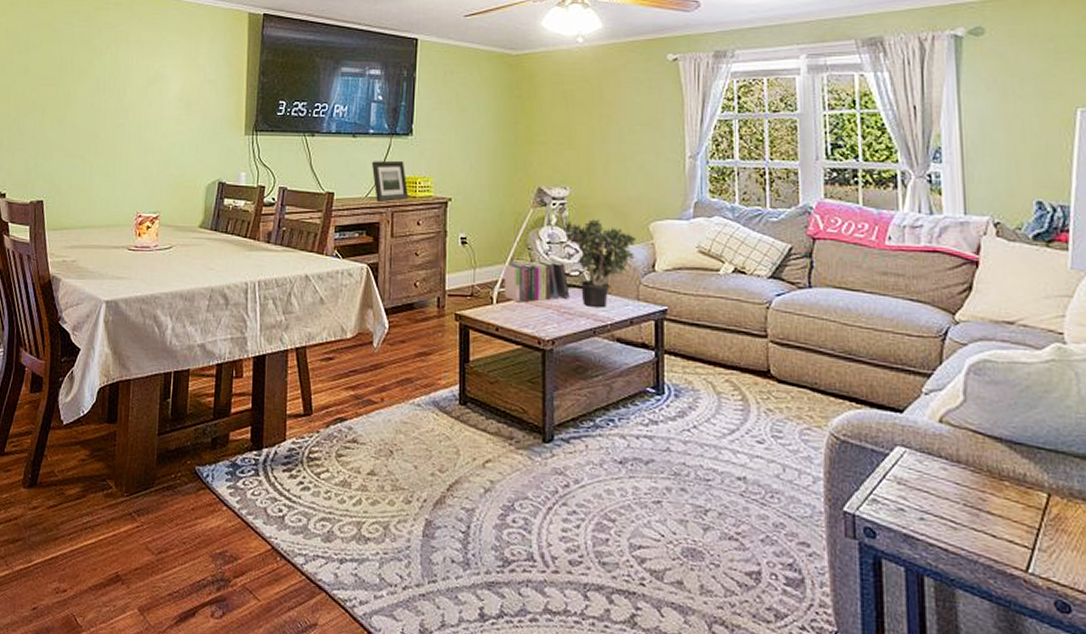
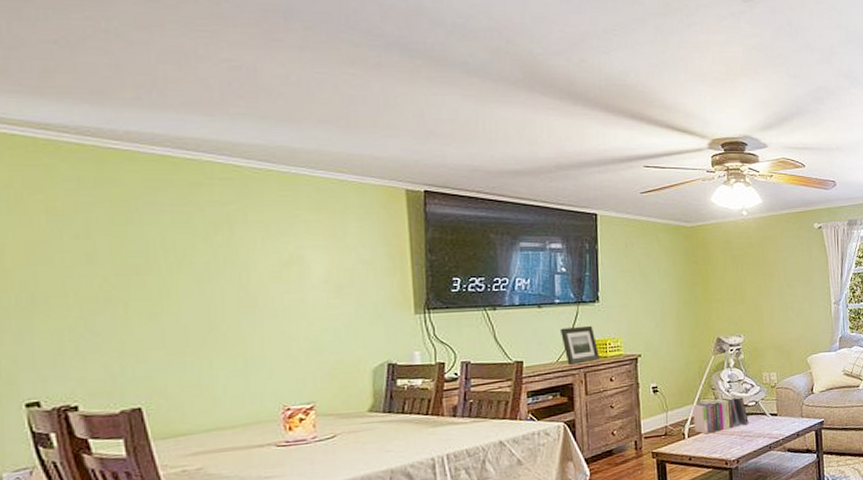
potted plant: present [560,219,636,308] -> none [738,358,798,429]

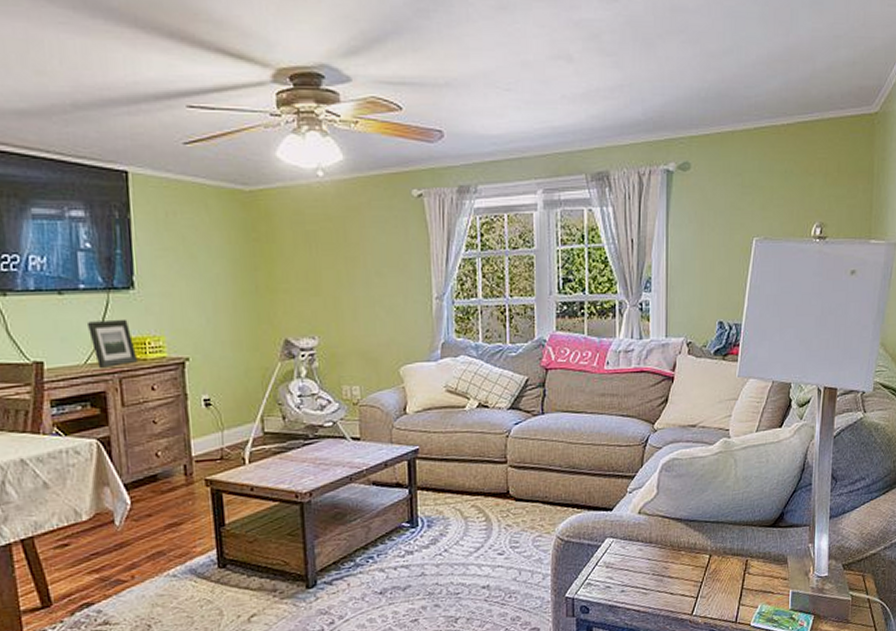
books: present [693,395,749,434] -> none [254,413,325,460]

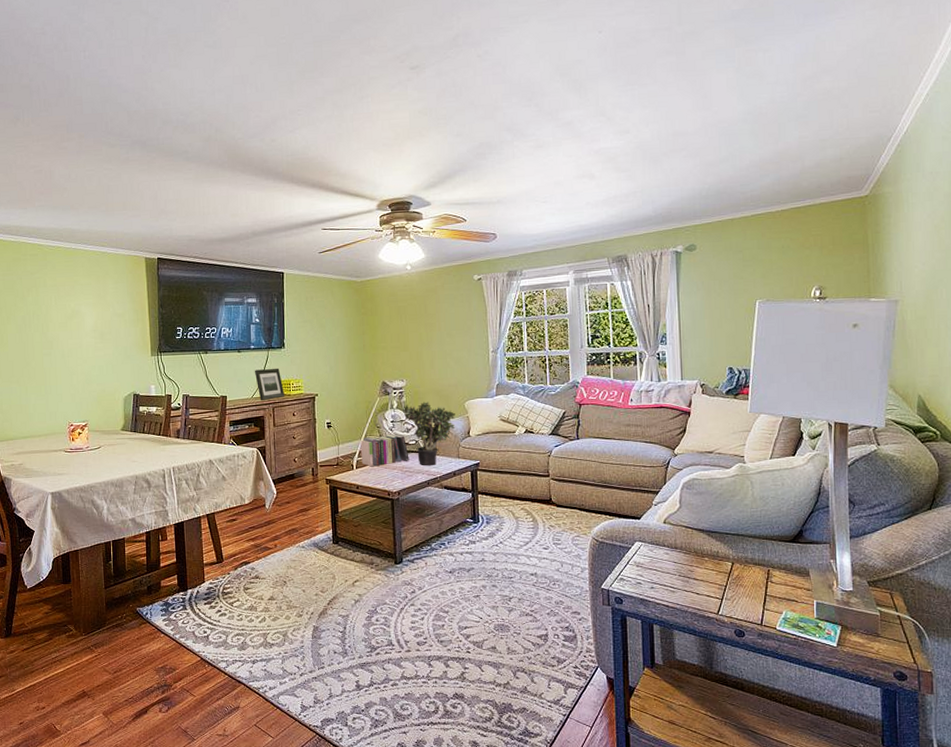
books: none [254,413,325,460] -> present [360,434,409,467]
potted plant: none [311,367,388,456] -> present [400,402,456,466]

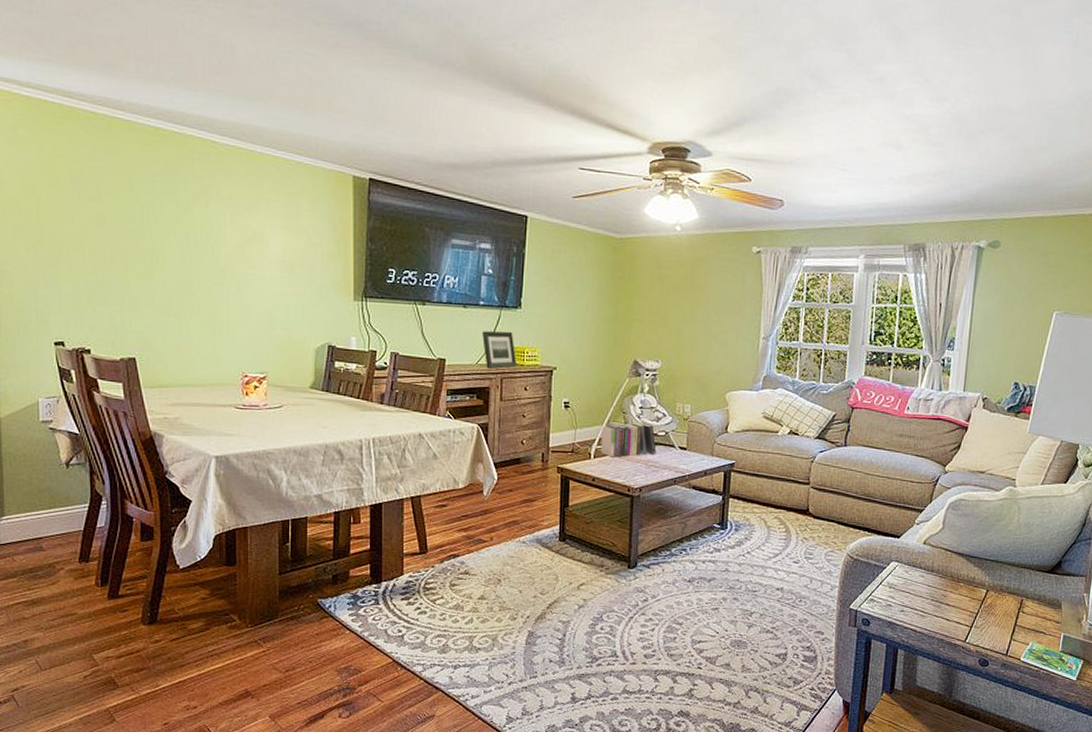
potted plant: present [400,402,456,466] -> none [652,388,714,462]

